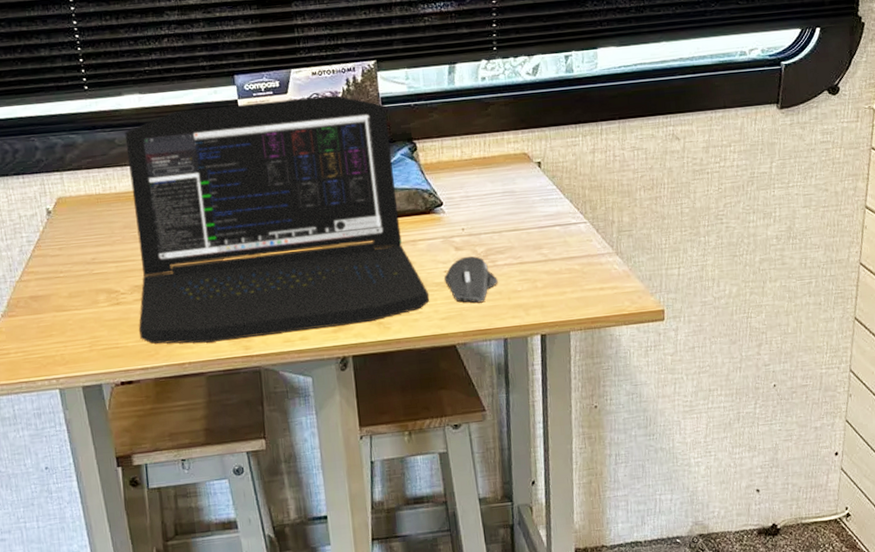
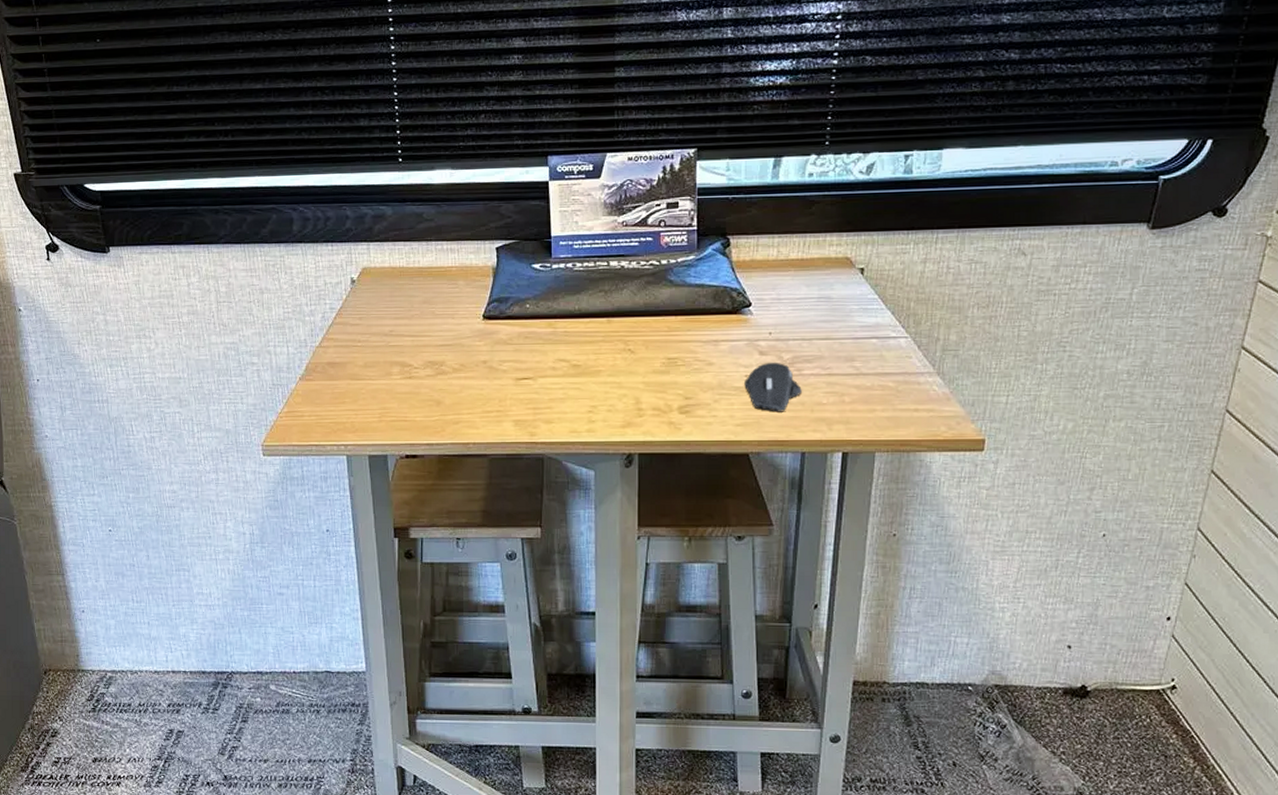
laptop: present [125,95,430,344] -> none [428,182,726,425]

